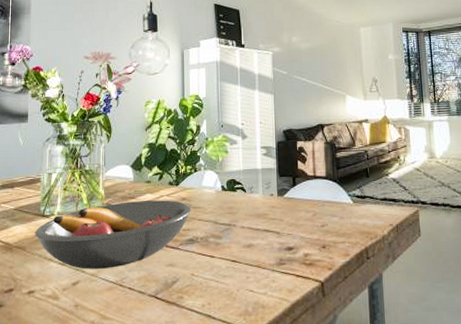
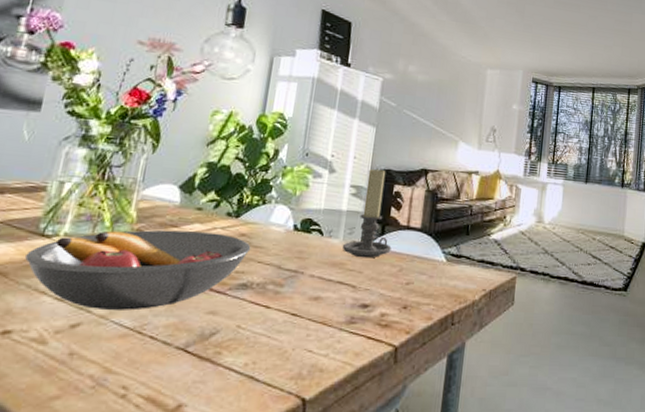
candle holder: none [262,129,304,208] -> present [342,169,392,258]

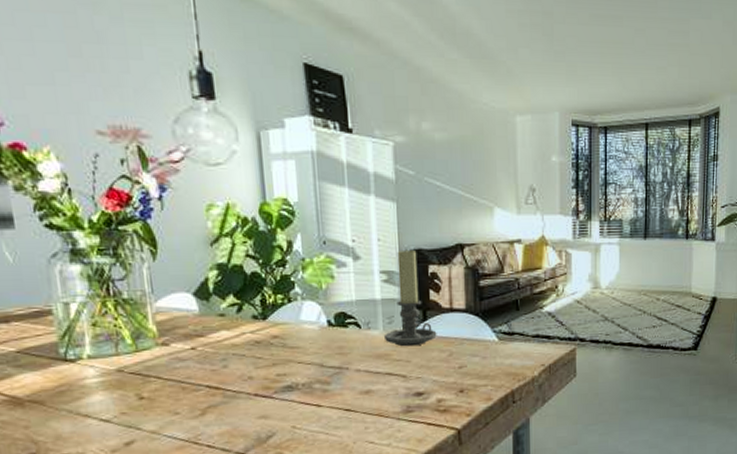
fruit bowl: present [25,230,251,311] -> none [56,338,287,426]

